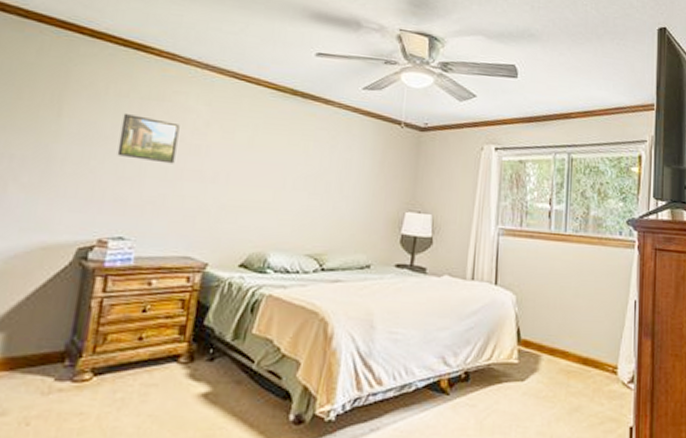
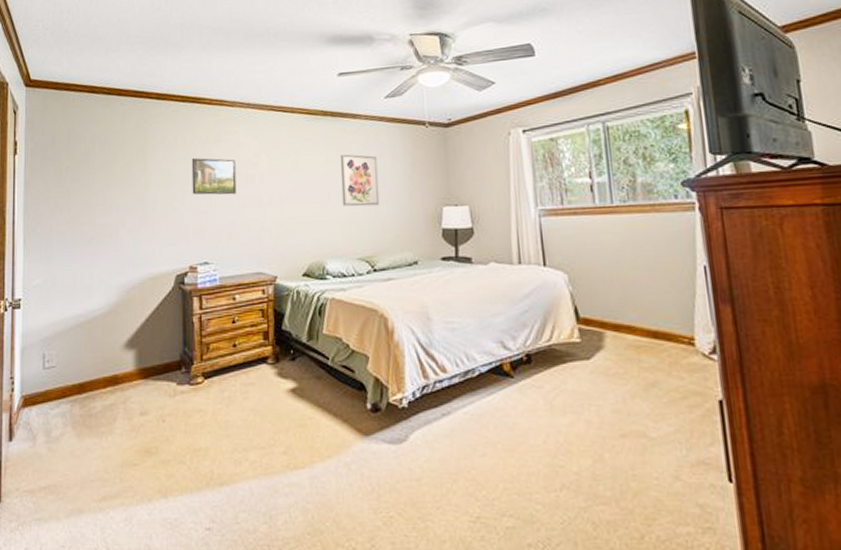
wall art: none [298,140,345,201] -> present [340,154,380,207]

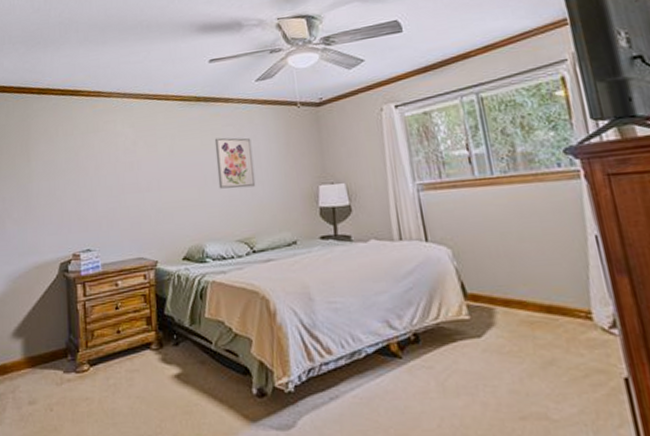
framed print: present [191,157,237,195] -> none [72,147,116,184]

